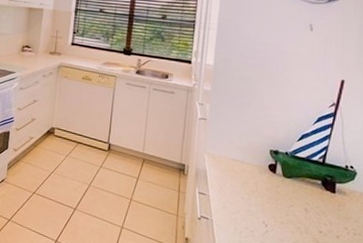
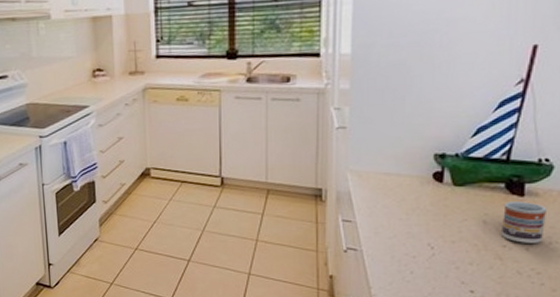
cup: none [319,196,352,233] -> present [502,202,547,243]

